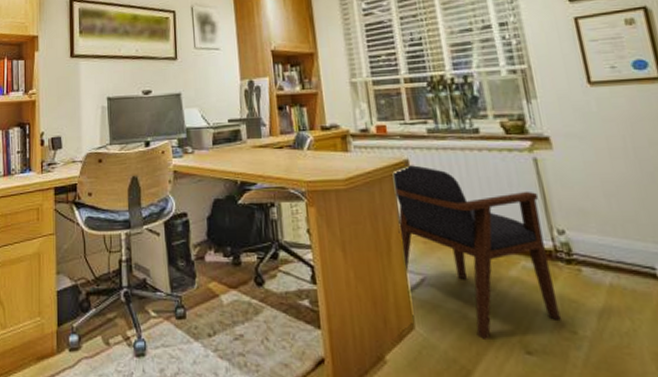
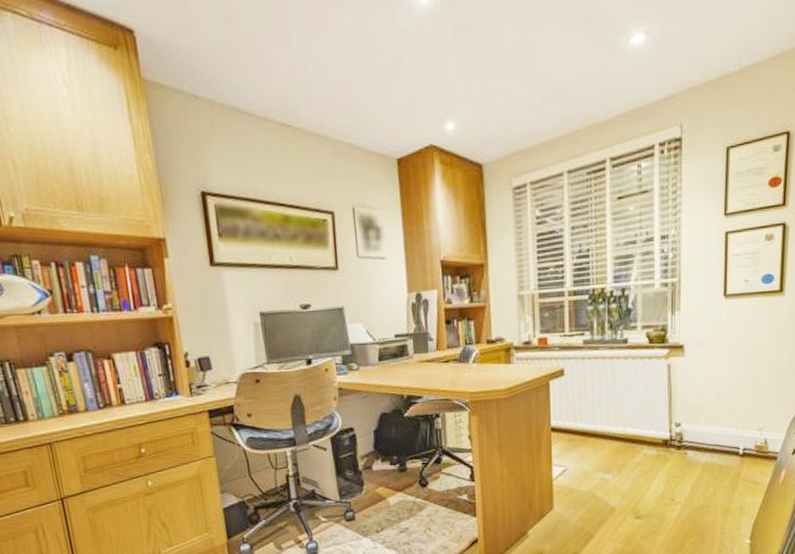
armchair: present [394,164,561,339] -> none [548,373,666,511]

